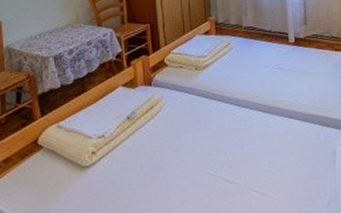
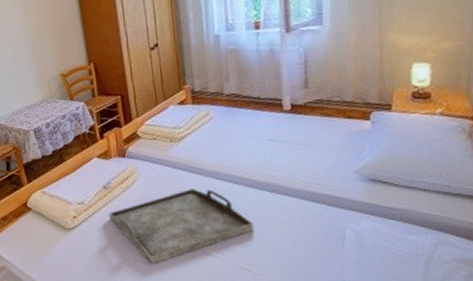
serving tray: none [131,115,267,198] -> present [109,189,255,264]

